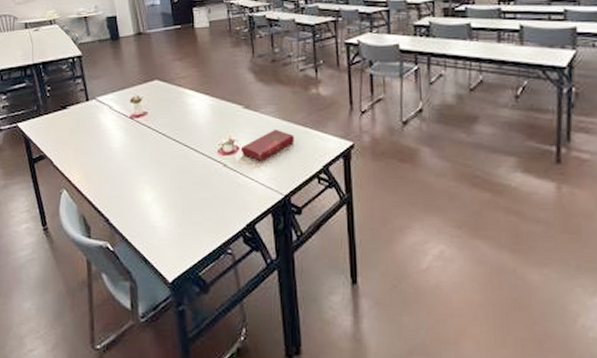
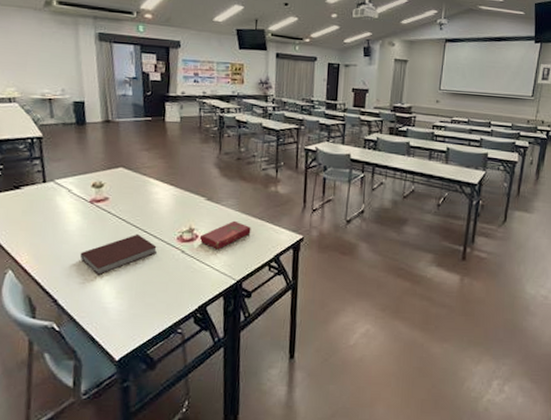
notebook: none [125,148,198,194] -> present [80,233,157,276]

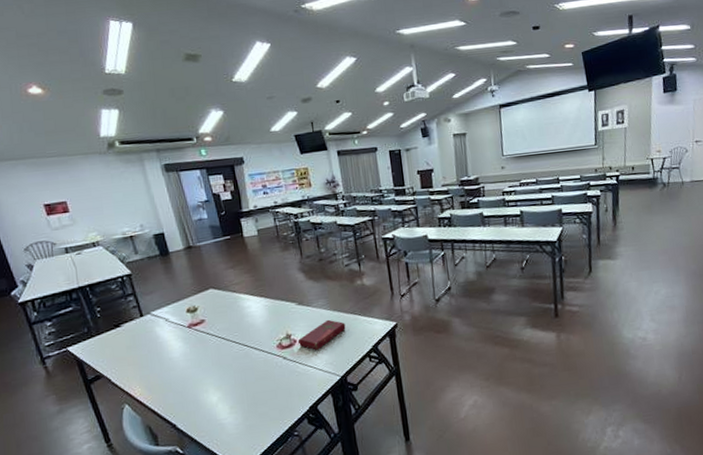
notebook: present [80,233,157,276] -> none [188,348,260,395]

